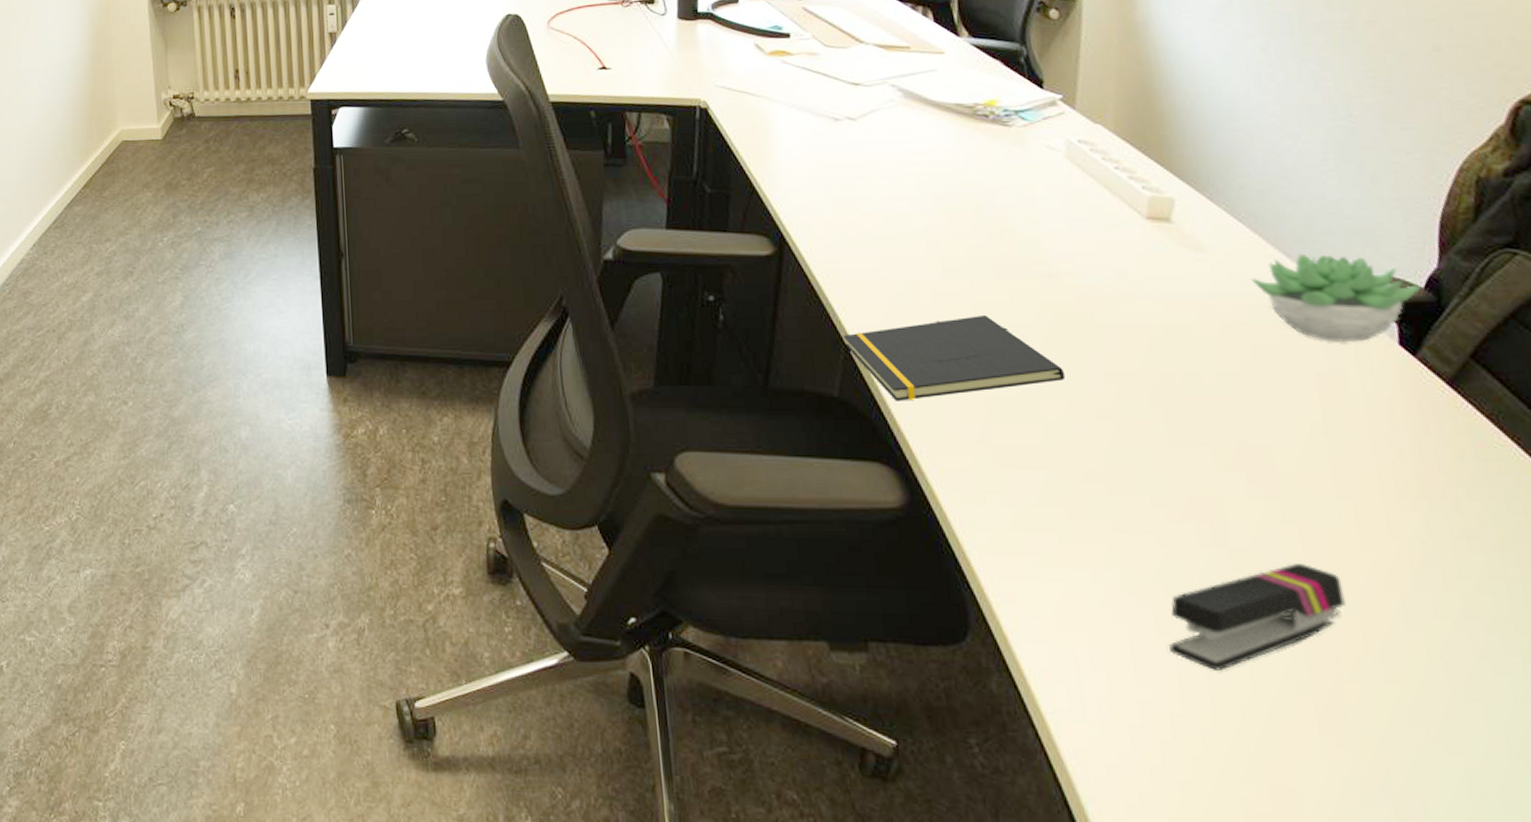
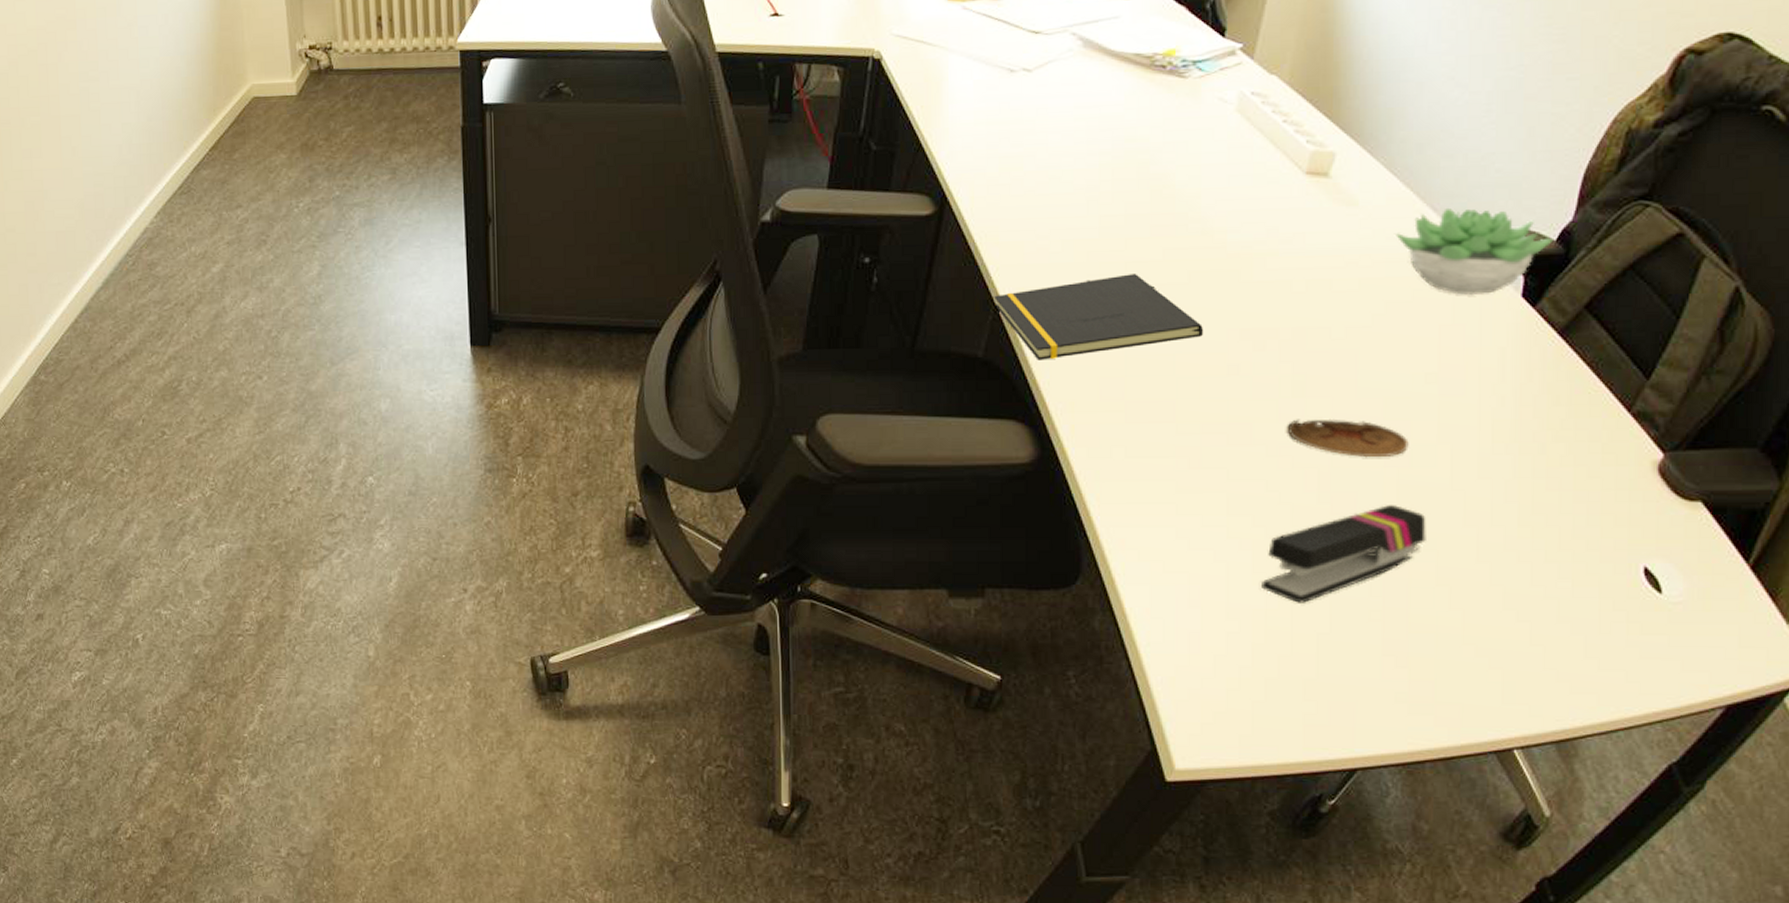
coaster: none [1171,468,1307,512] -> present [1288,418,1409,458]

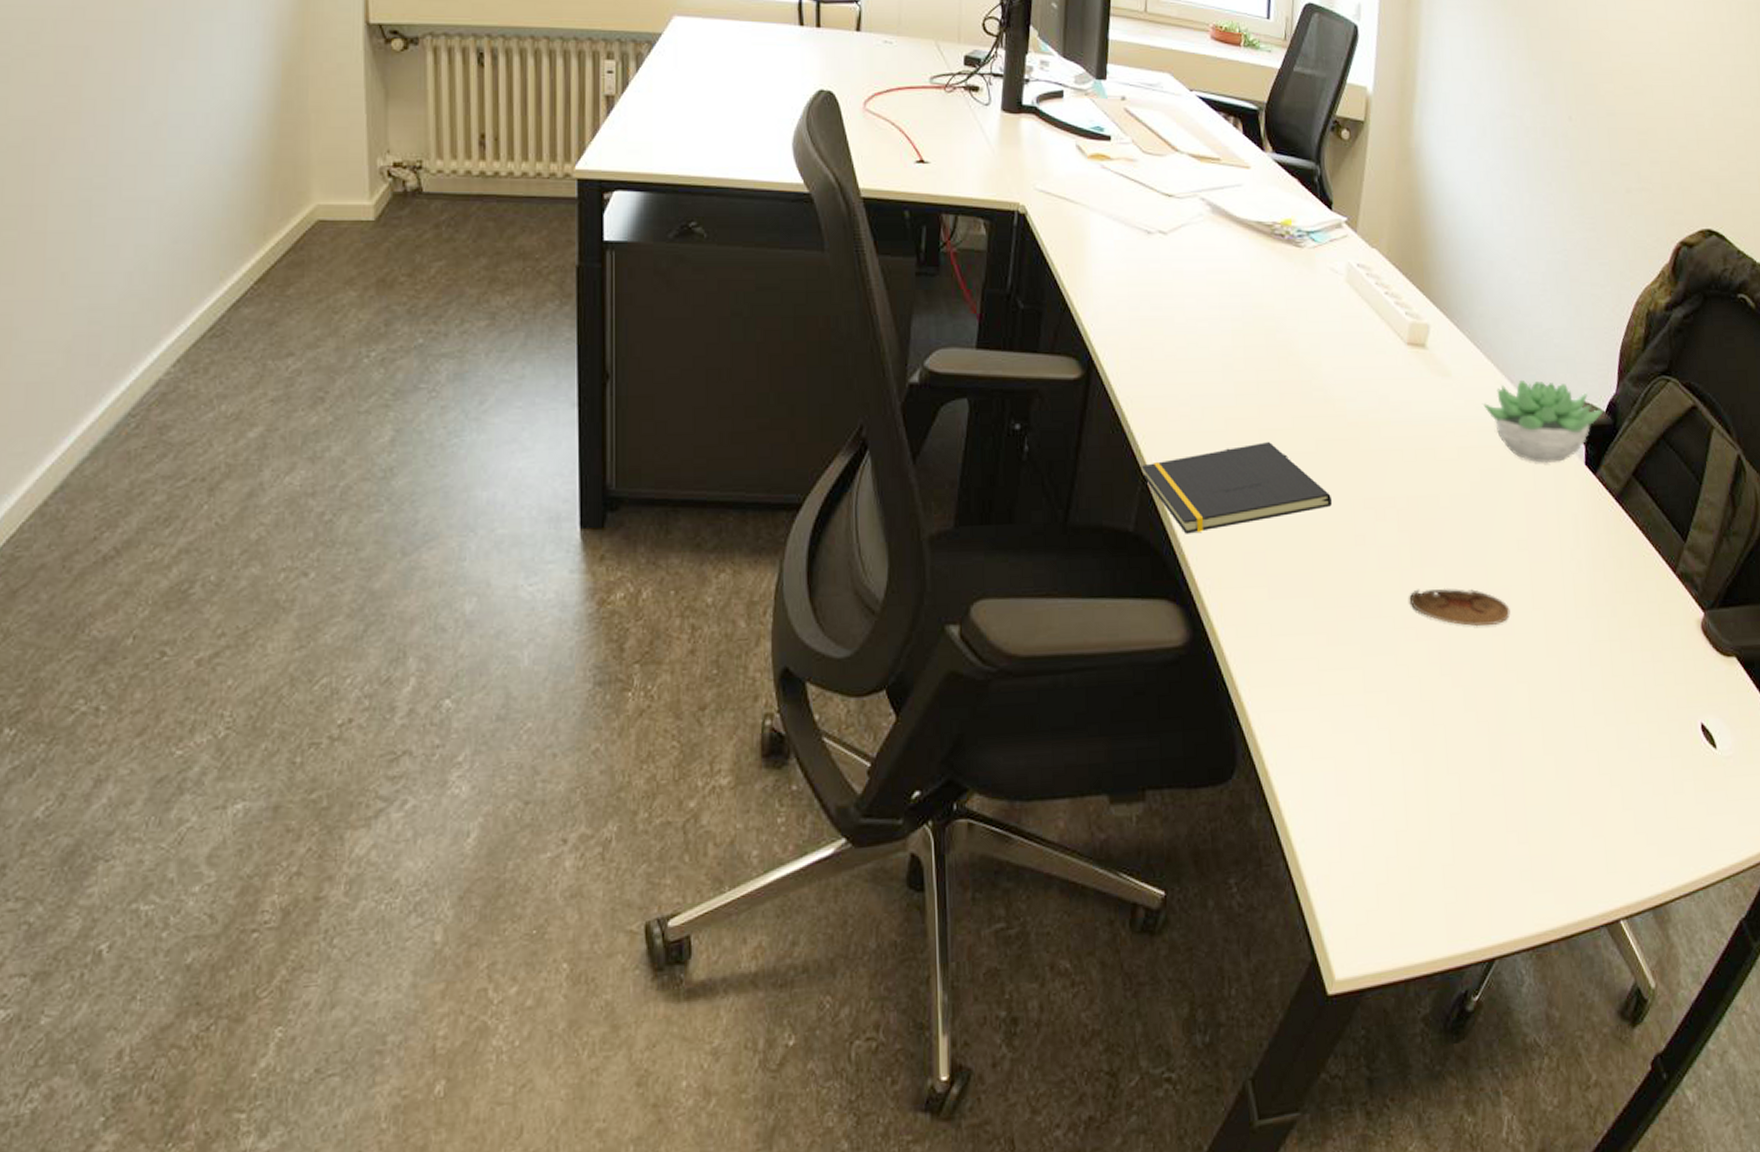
stapler: present [1262,505,1426,603] -> none [1399,674,1532,783]

